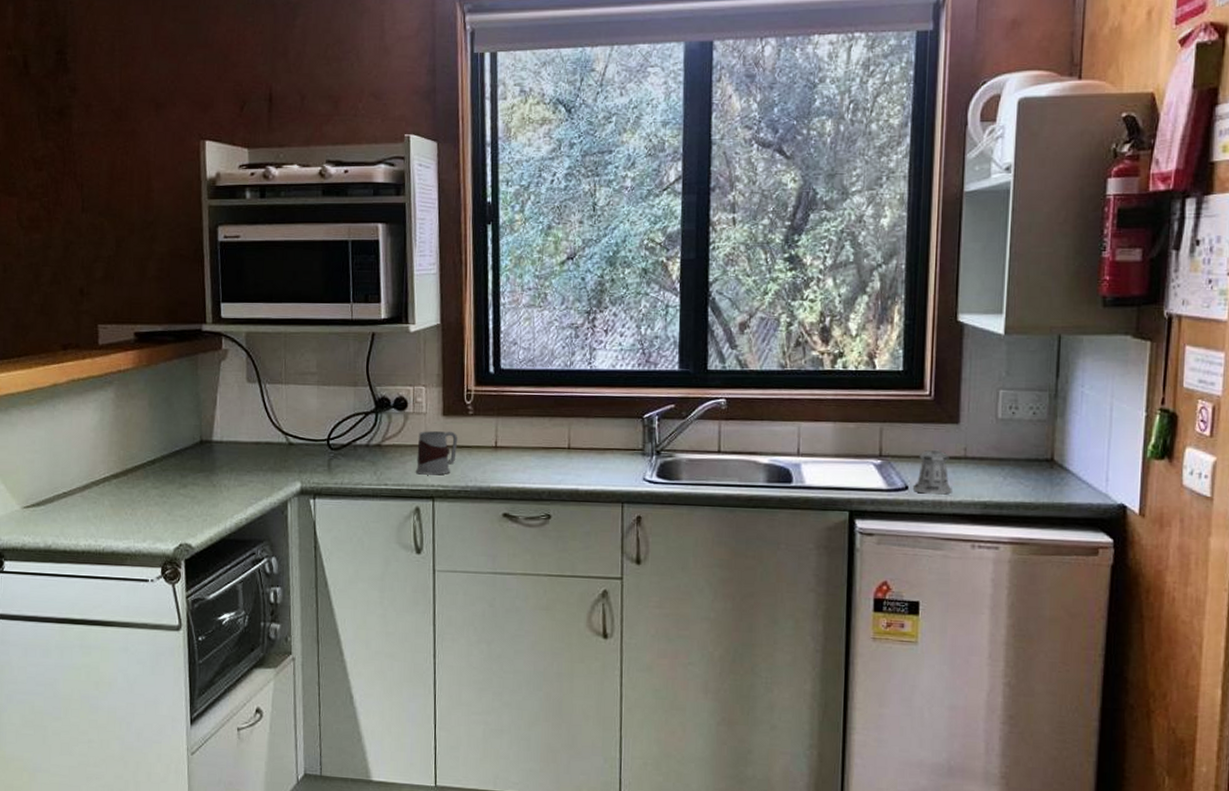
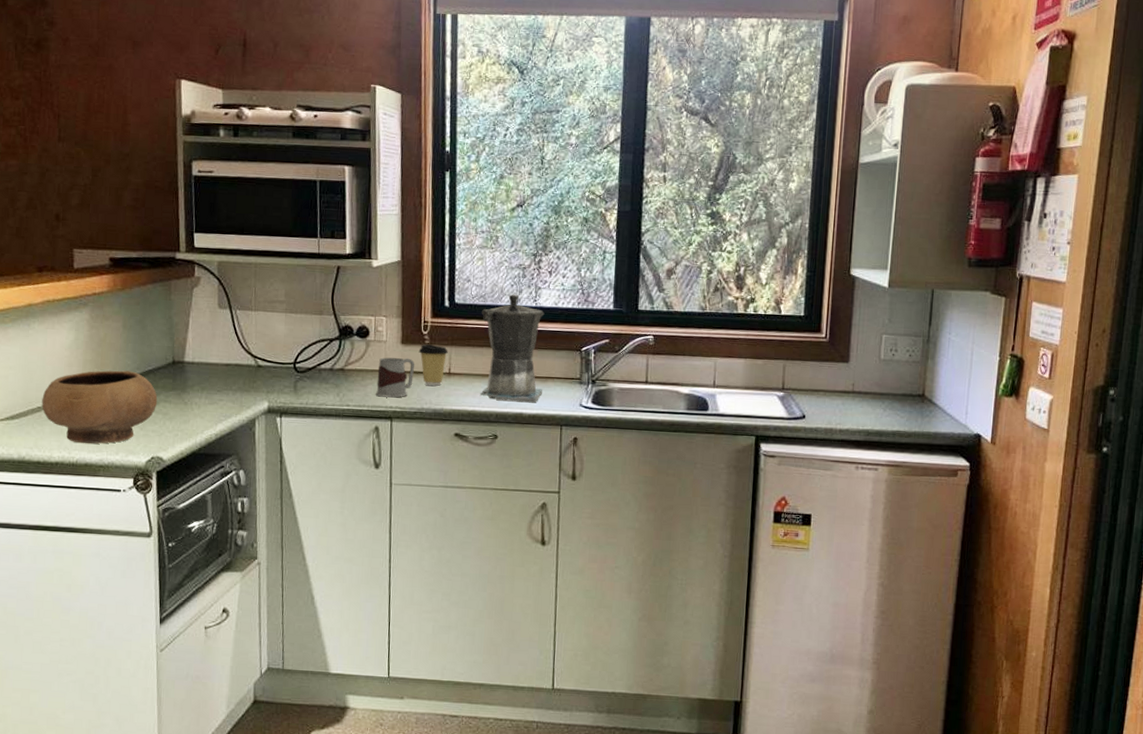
bowl: none [67,452,185,531] -> present [42,370,158,444]
coffee cup: none [461,415,494,461] -> present [418,344,448,386]
coffee maker: none [530,356,601,478] -> present [480,294,545,403]
pepper shaker: present [912,449,952,495] -> none [809,384,842,423]

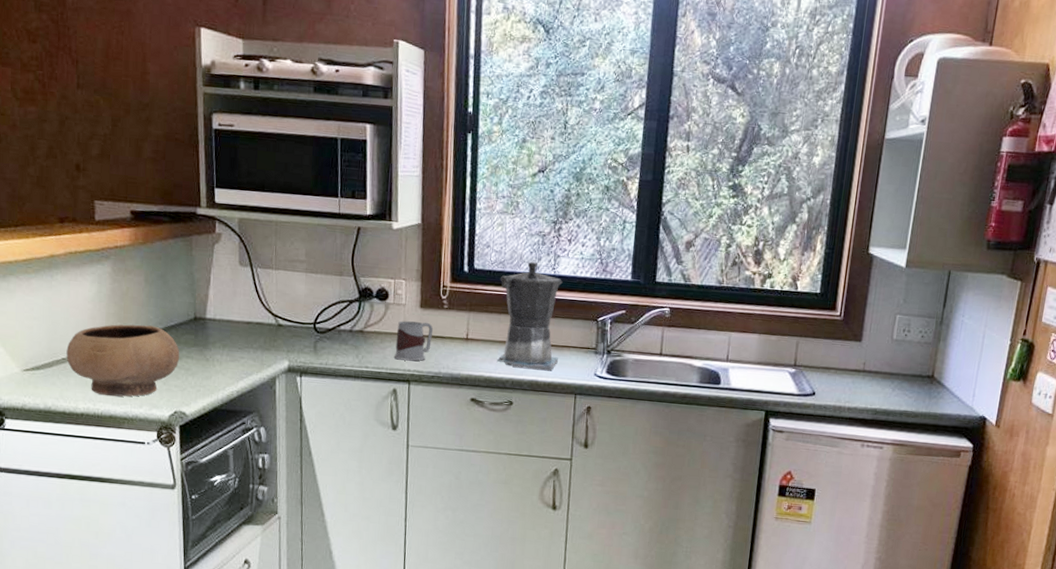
coffee cup: present [418,344,448,386] -> none [437,308,466,351]

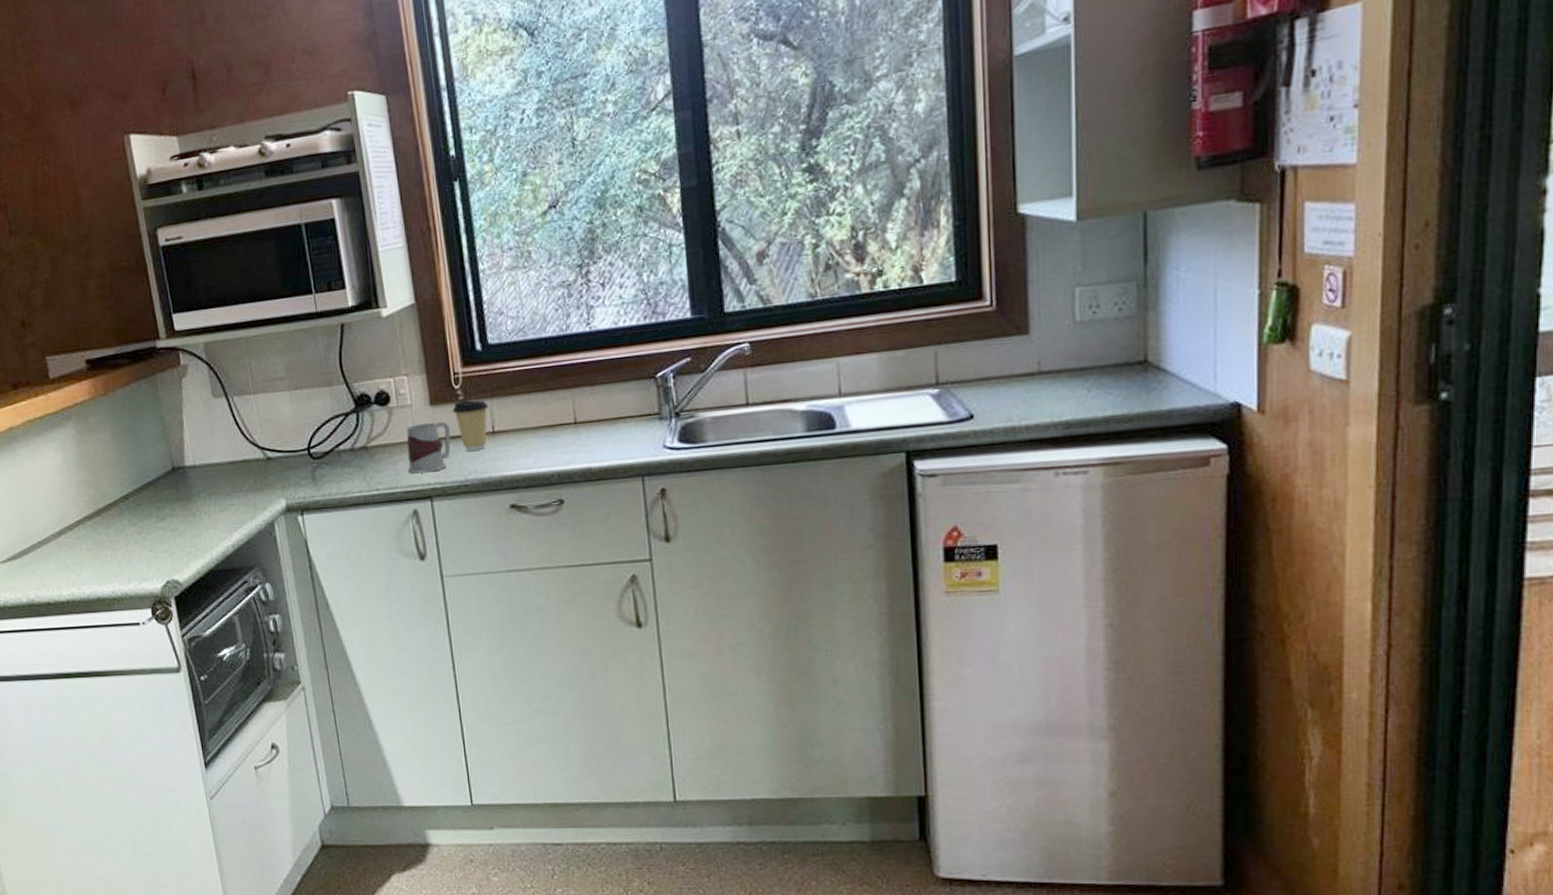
bowl: present [66,324,180,397] -> none [40,486,164,577]
coffee cup: none [437,308,466,351] -> present [452,400,488,451]
coffee maker: present [496,261,563,371] -> none [522,319,613,457]

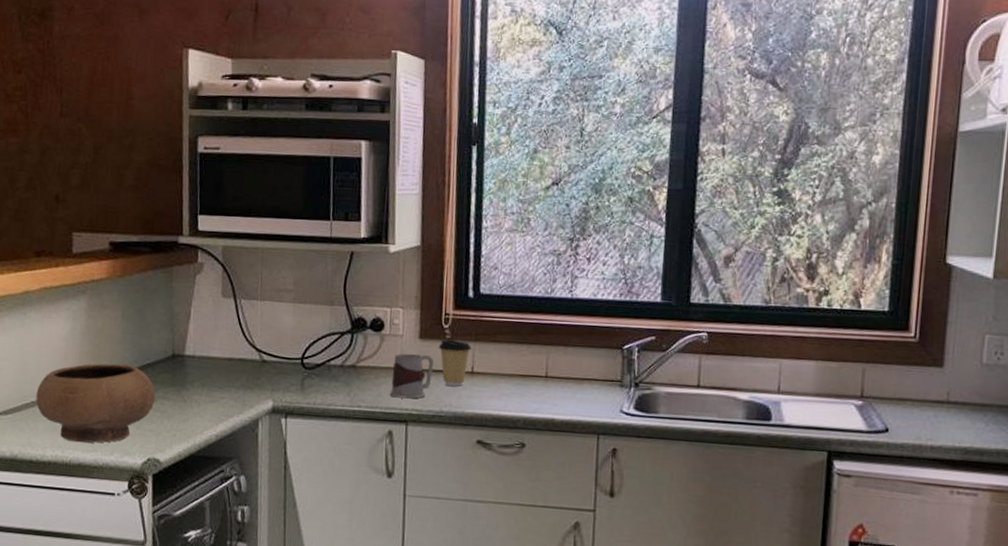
bowl: none [40,486,164,577] -> present [36,363,156,443]

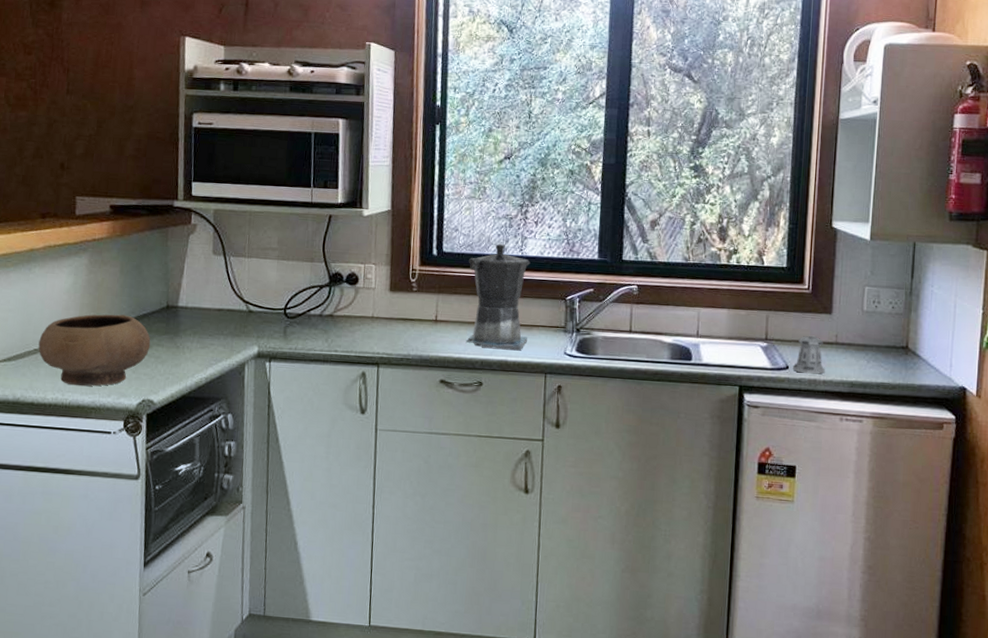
mug: present [389,353,434,399] -> none [363,304,403,344]
coffee cup: present [438,339,471,386] -> none [406,291,435,333]
coffee maker: none [506,283,582,408] -> present [465,243,531,351]
pepper shaker: none [893,392,933,439] -> present [792,335,825,374]

